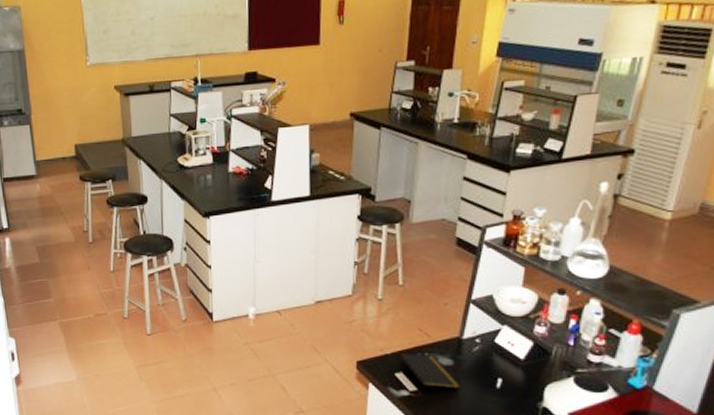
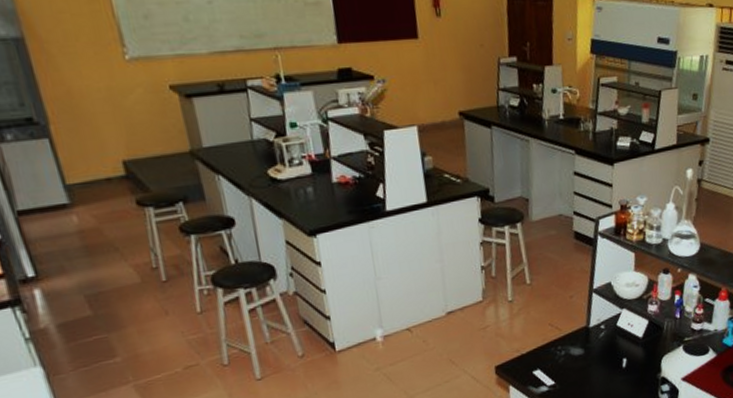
notepad: present [399,354,461,393] -> none [534,348,593,385]

